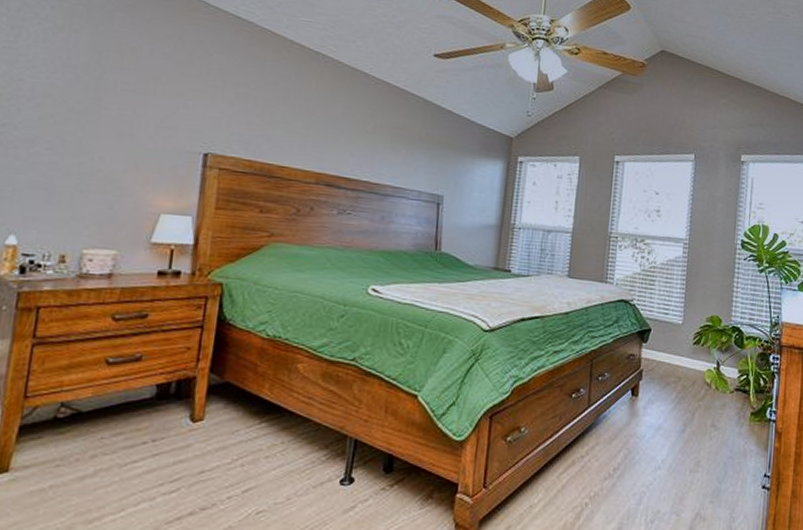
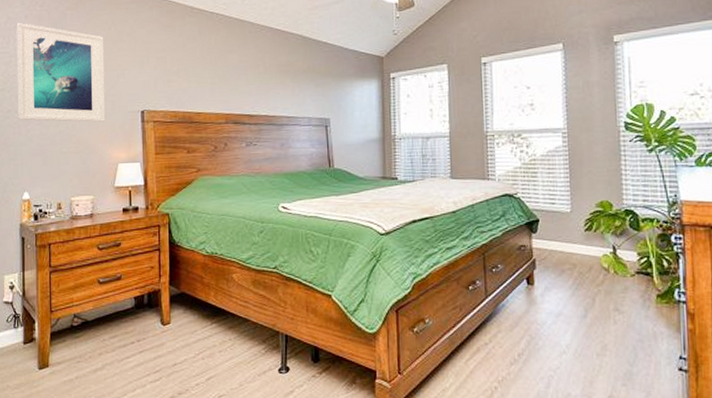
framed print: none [16,12,166,159] -> present [16,22,106,122]

